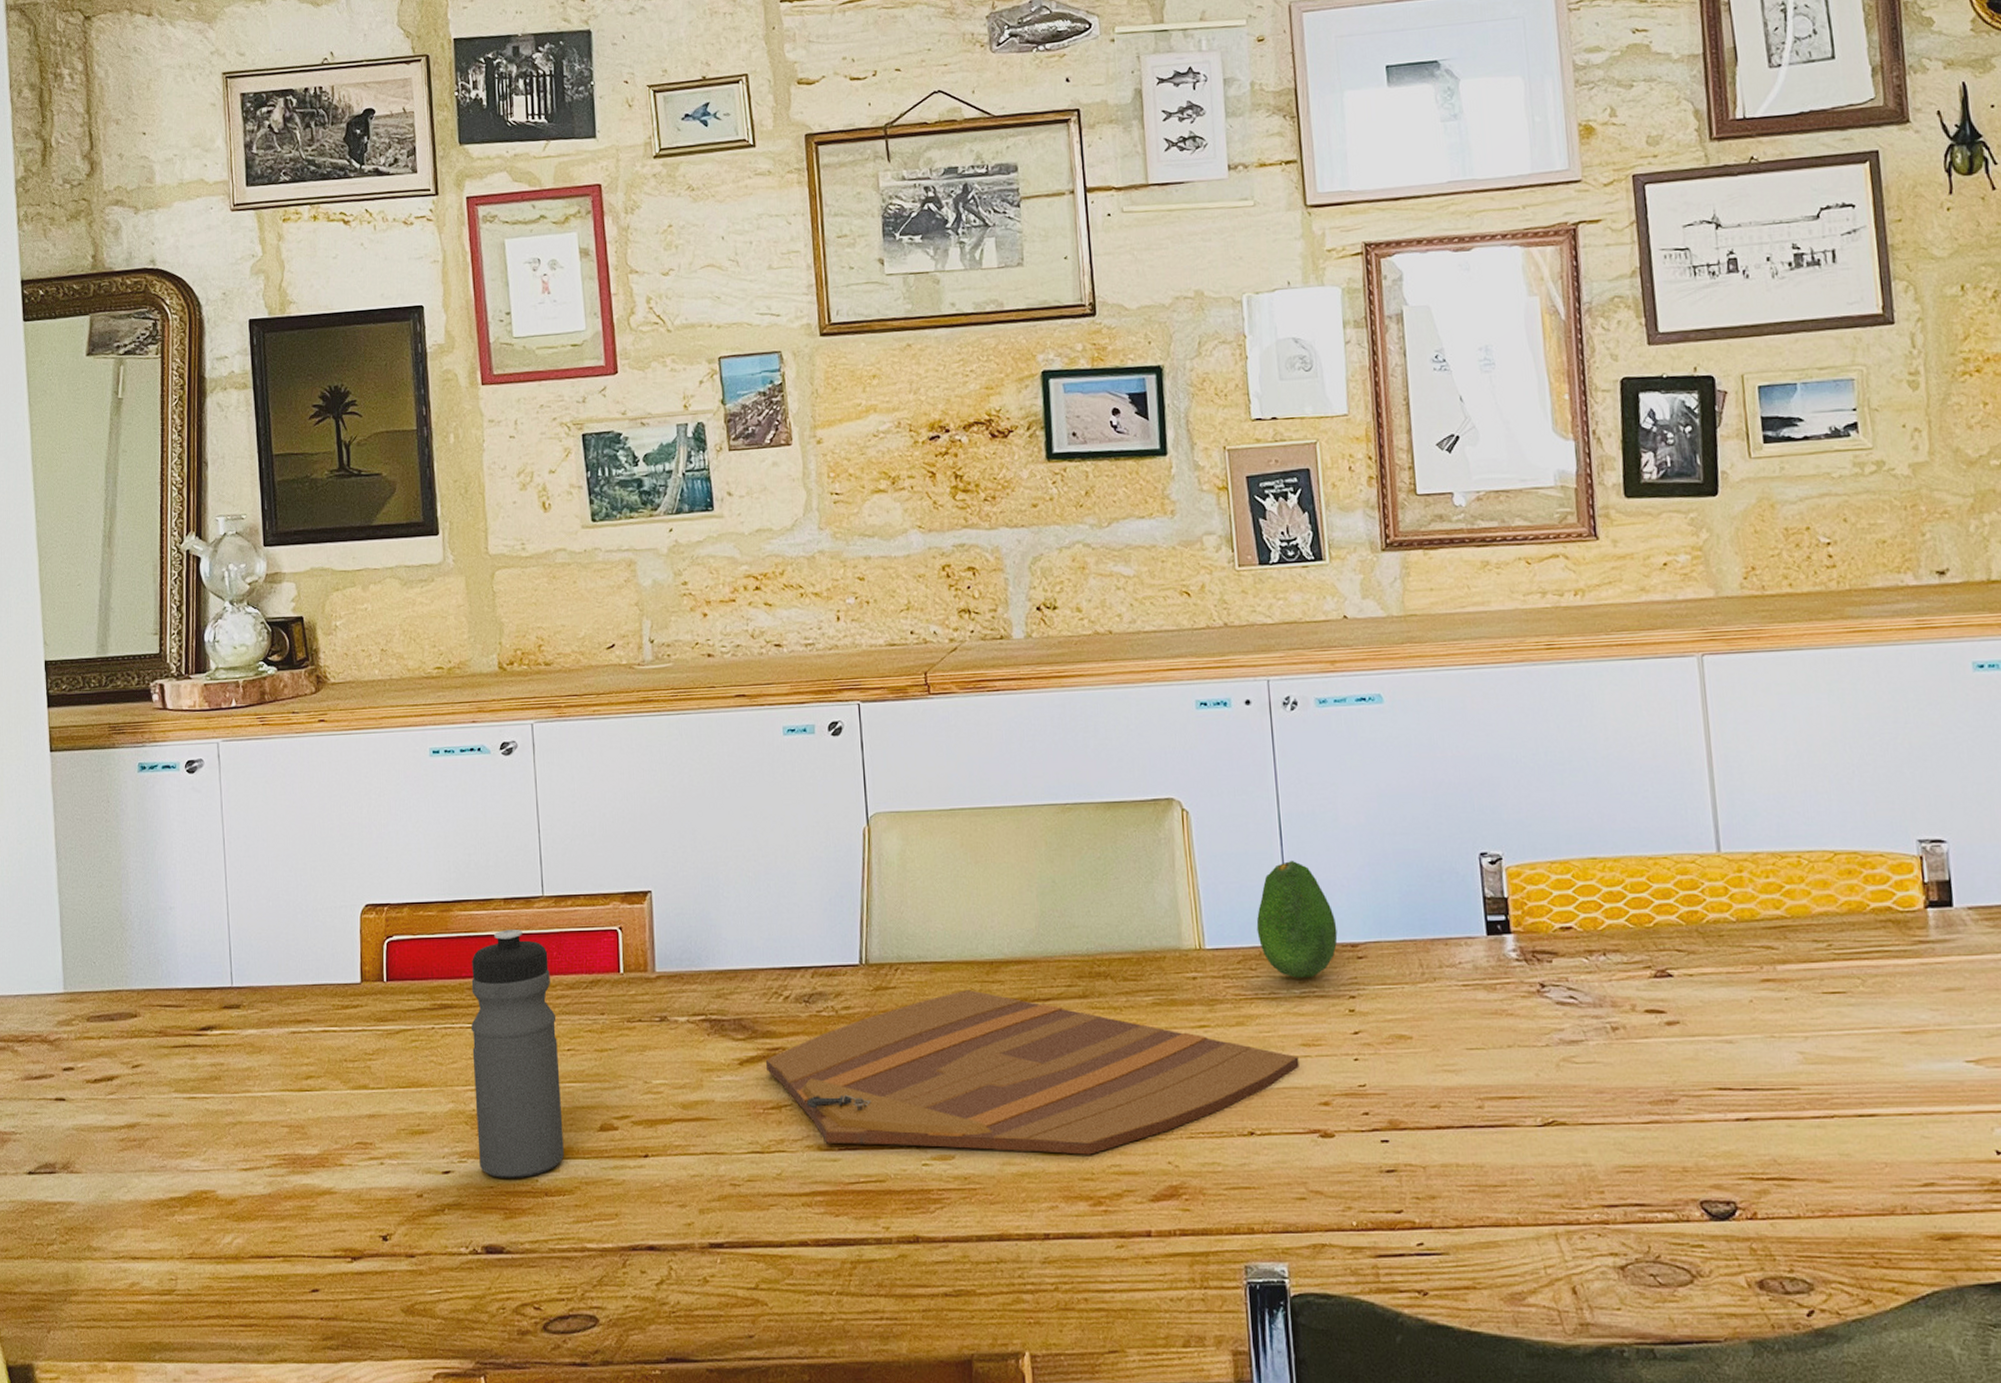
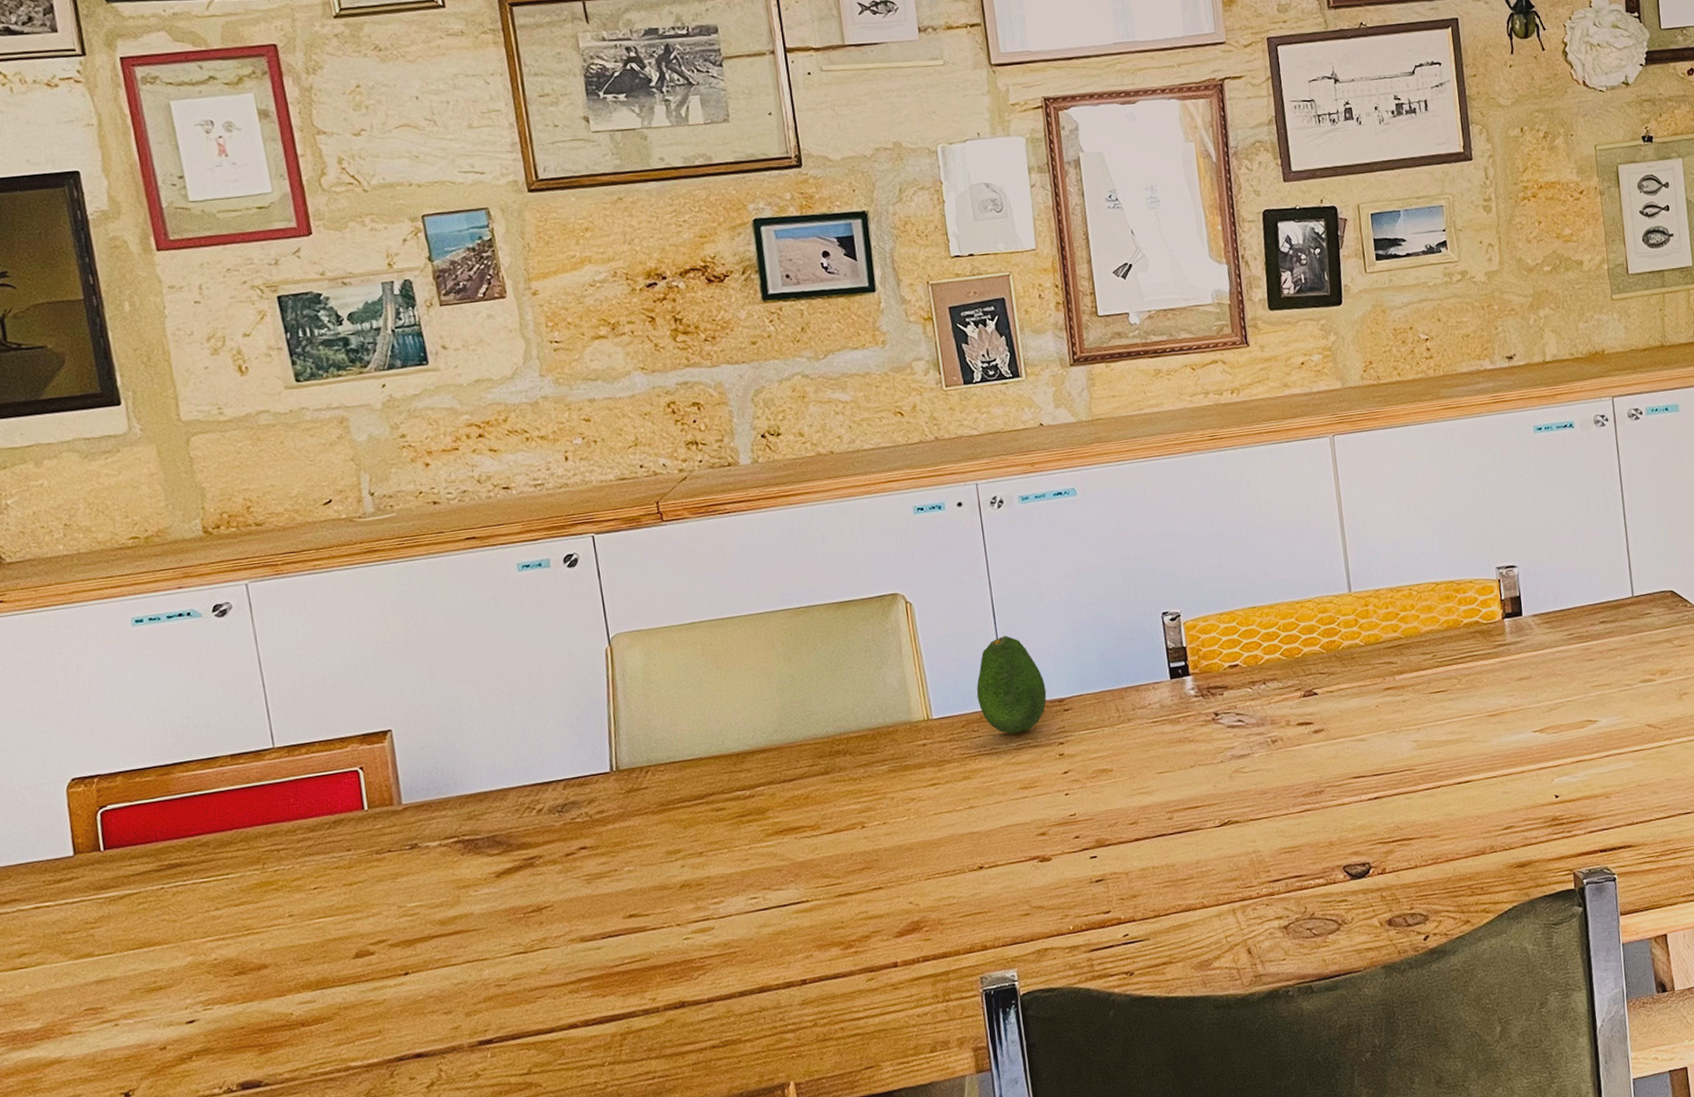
water bottle: present [471,930,564,1179] -> none [200,782,319,1019]
cutting board: present [766,990,1299,1155] -> none [523,780,1019,935]

